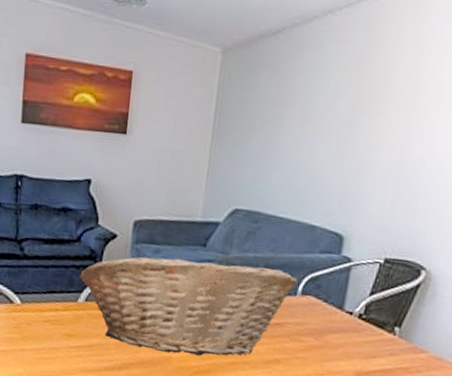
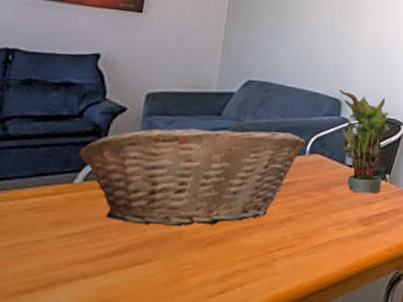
potted plant: none [338,222,407,347] -> present [339,90,391,194]

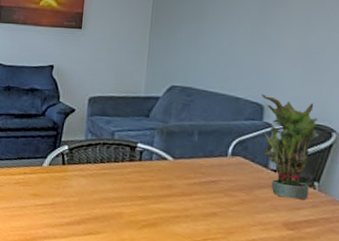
fruit basket: present [78,128,306,227] -> none [44,126,227,211]

